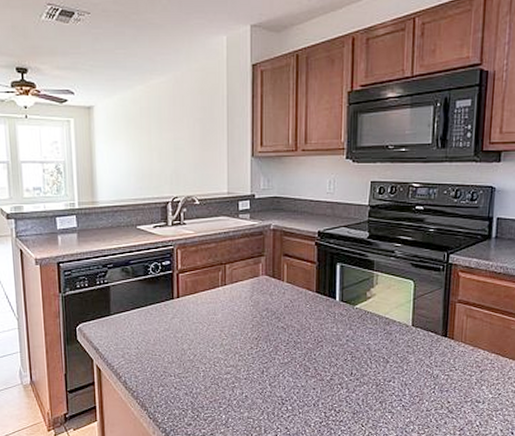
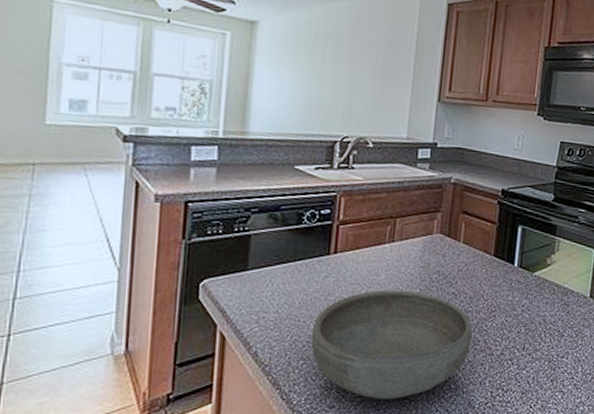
bowl: none [166,327,303,418] -> present [311,290,473,399]

